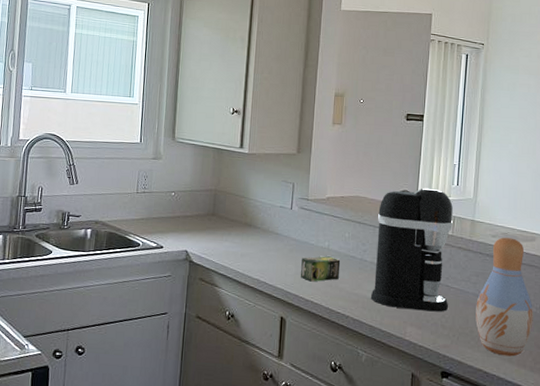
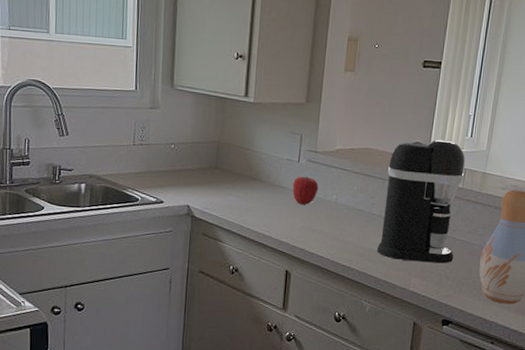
apple: none [286,223,311,251] -> present [292,176,319,204]
tea box: present [301,256,341,282] -> none [307,209,348,236]

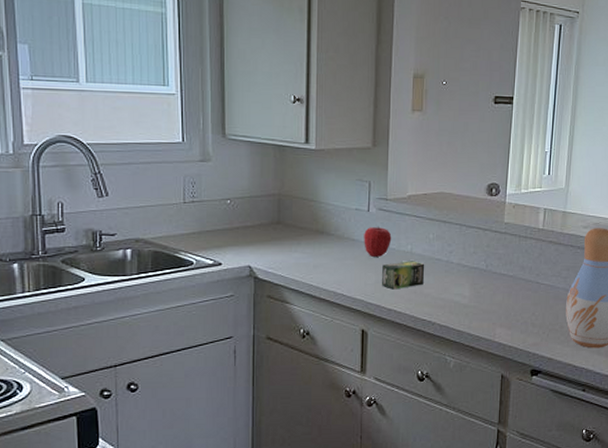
tea box: none [307,209,348,236] -> present [382,261,425,290]
coffee maker: present [376,139,465,264] -> none [458,179,544,311]

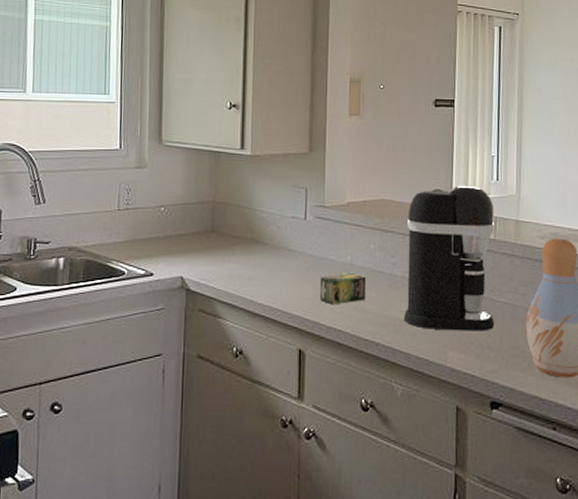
apple: present [364,226,392,257] -> none [300,235,330,268]
coffee maker: none [458,179,544,311] -> present [403,185,495,331]

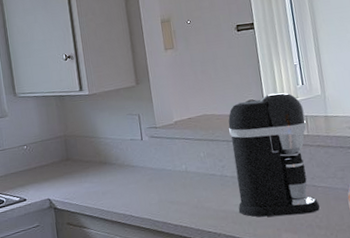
tea box: present [320,273,367,305] -> none [162,178,203,207]

